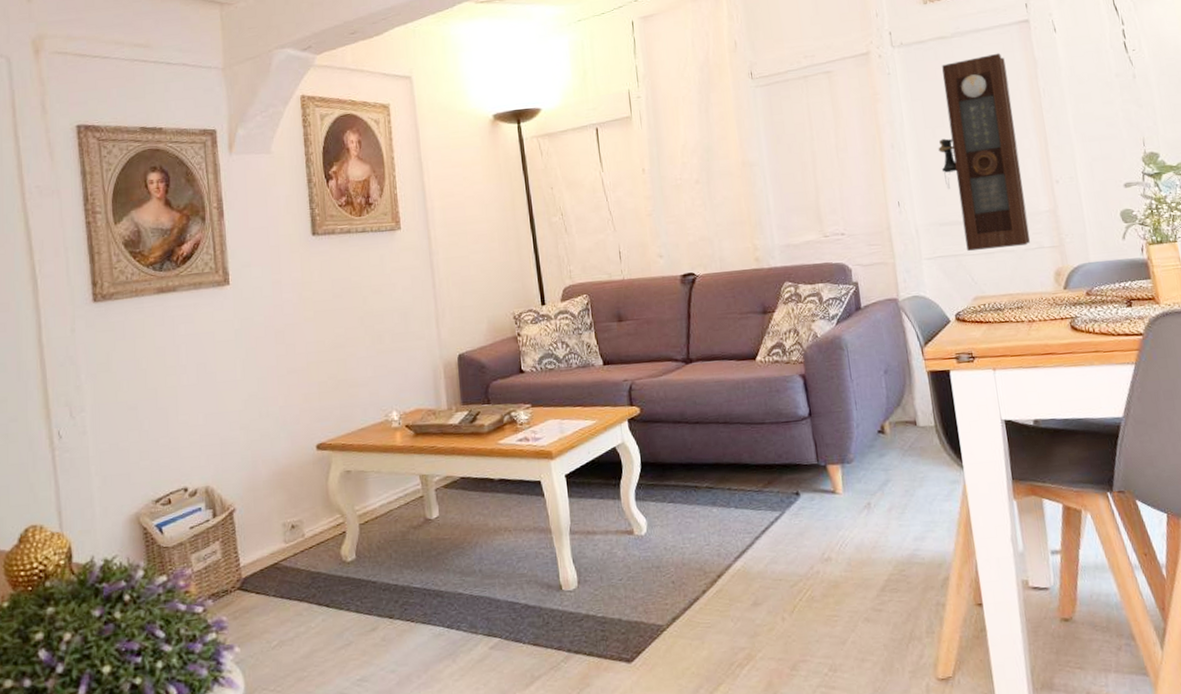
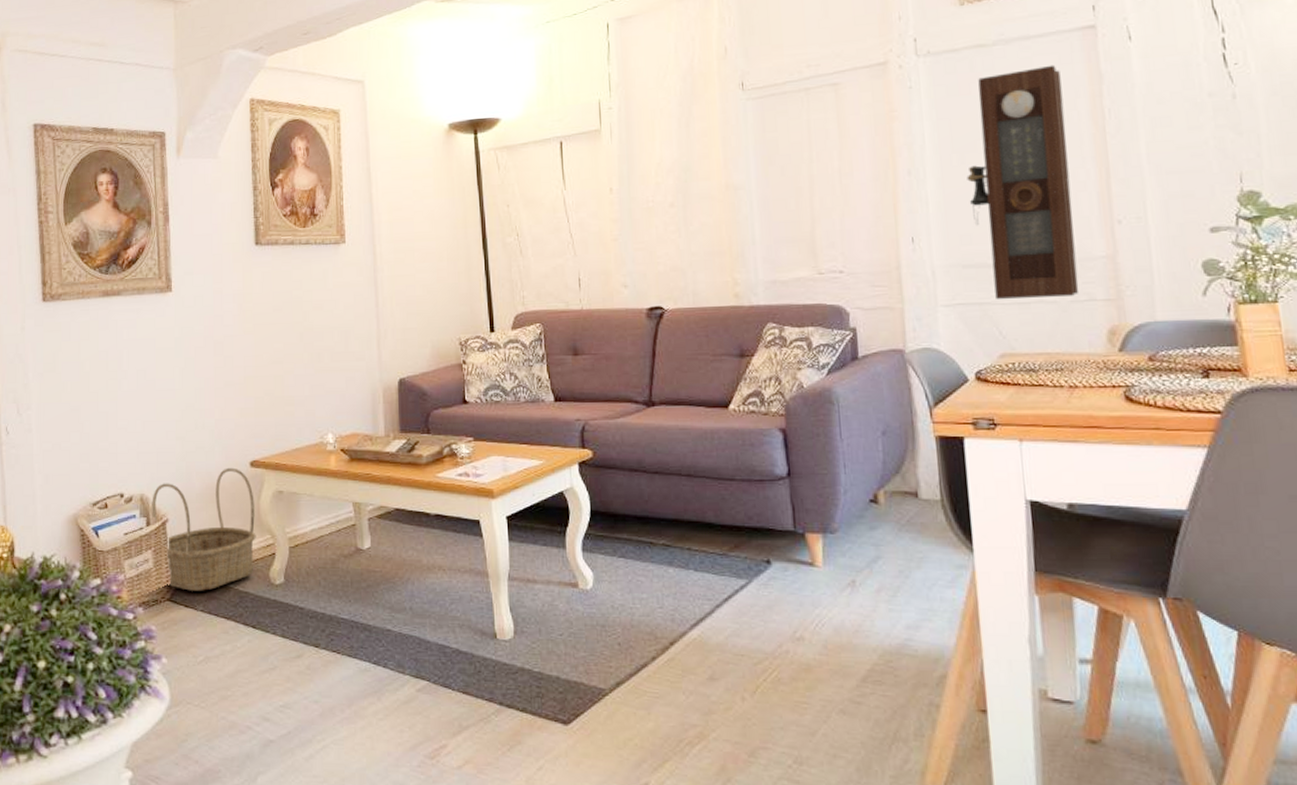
basket: none [217,452,326,578] -> present [152,467,256,591]

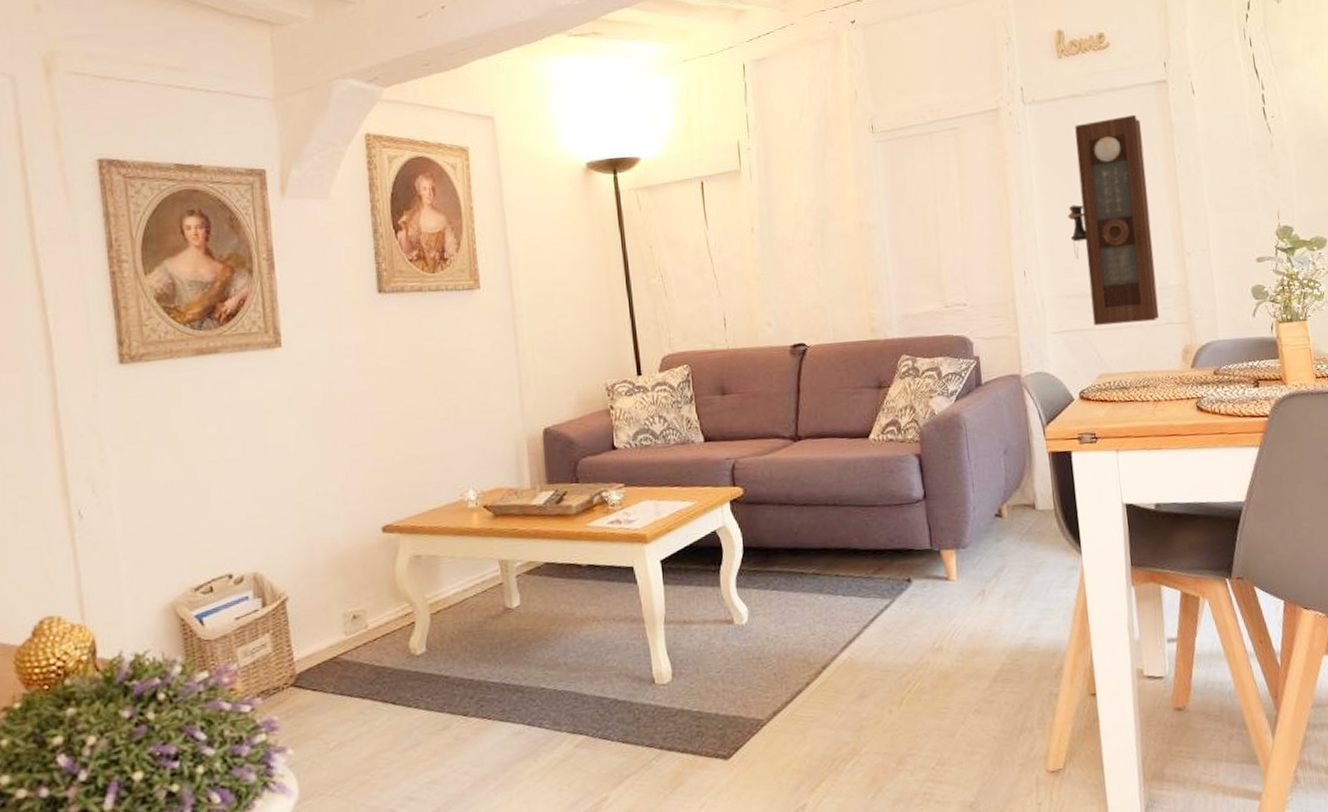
basket: present [152,467,256,591] -> none [267,534,393,673]

